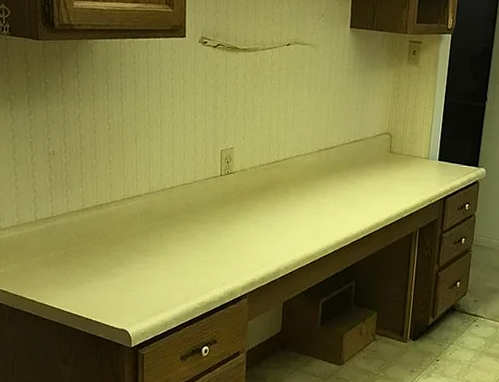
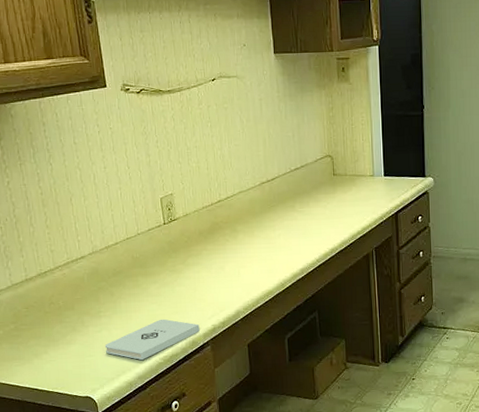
notepad: none [147,266,240,303] -> present [105,319,200,361]

